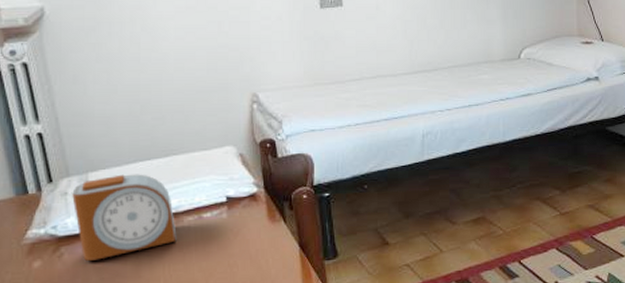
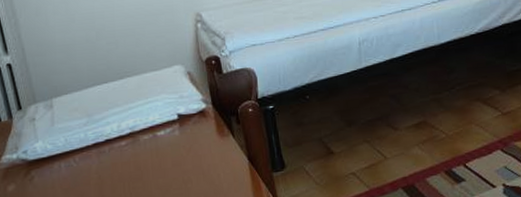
alarm clock: present [72,174,177,261] -> none [39,97,134,183]

